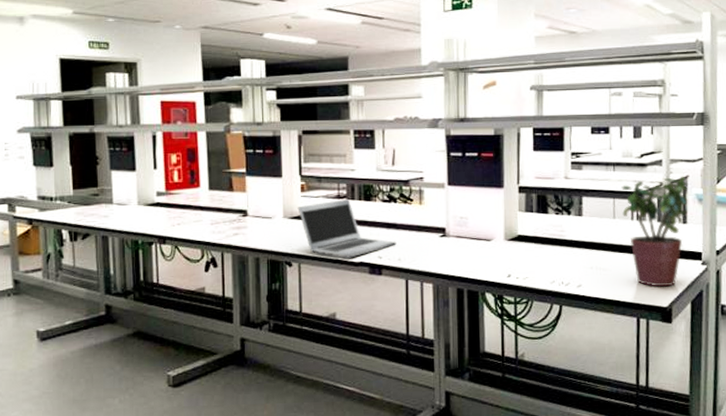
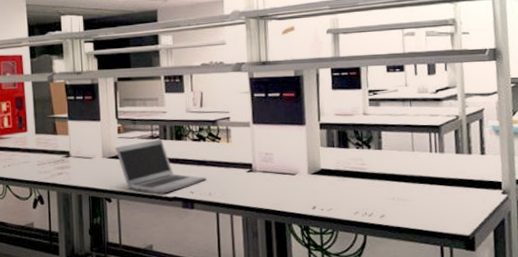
potted plant: present [621,176,688,287] -> none [418,109,485,216]

